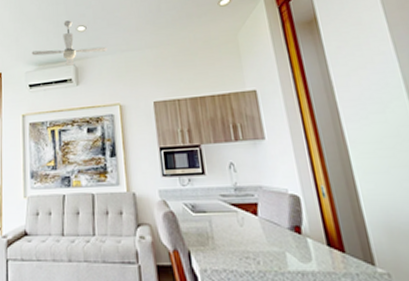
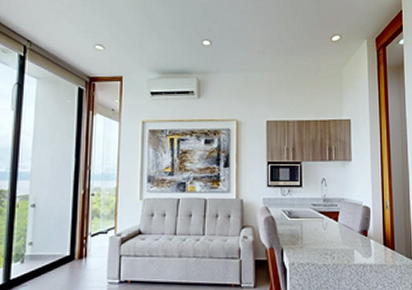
ceiling fan: present [31,20,108,66] -> none [155,32,230,78]

